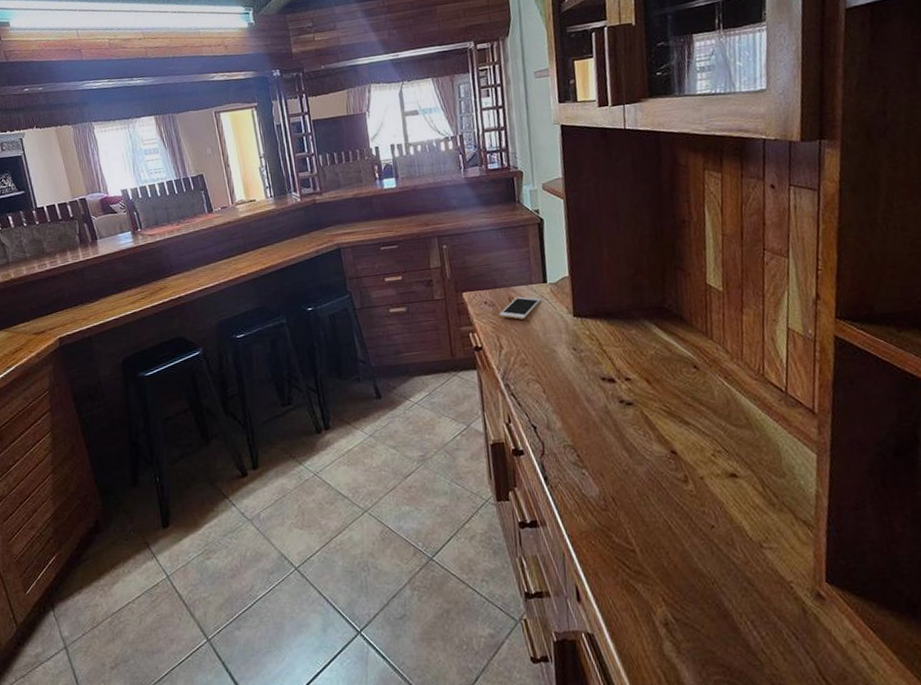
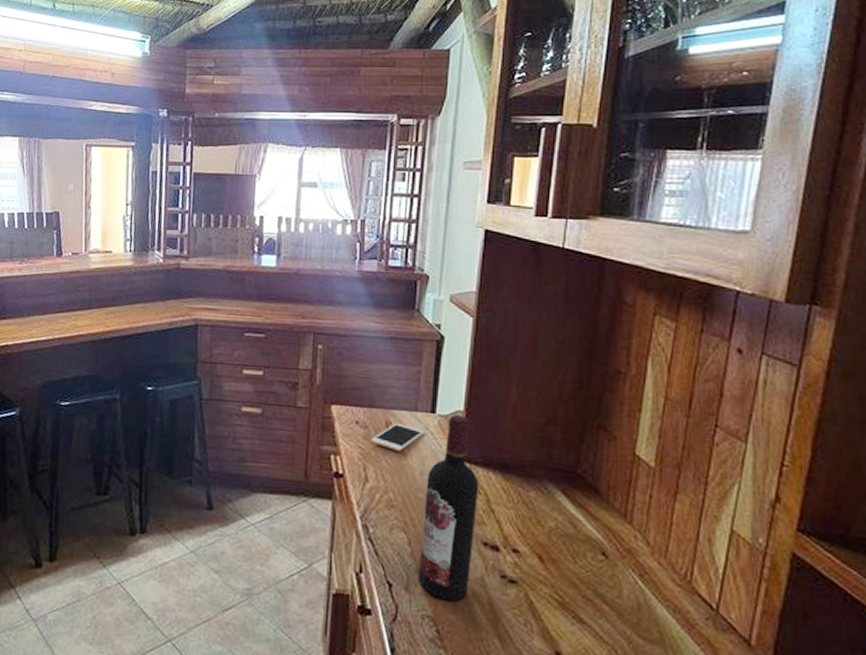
wine bottle: none [549,280,597,430] -> present [418,415,479,601]

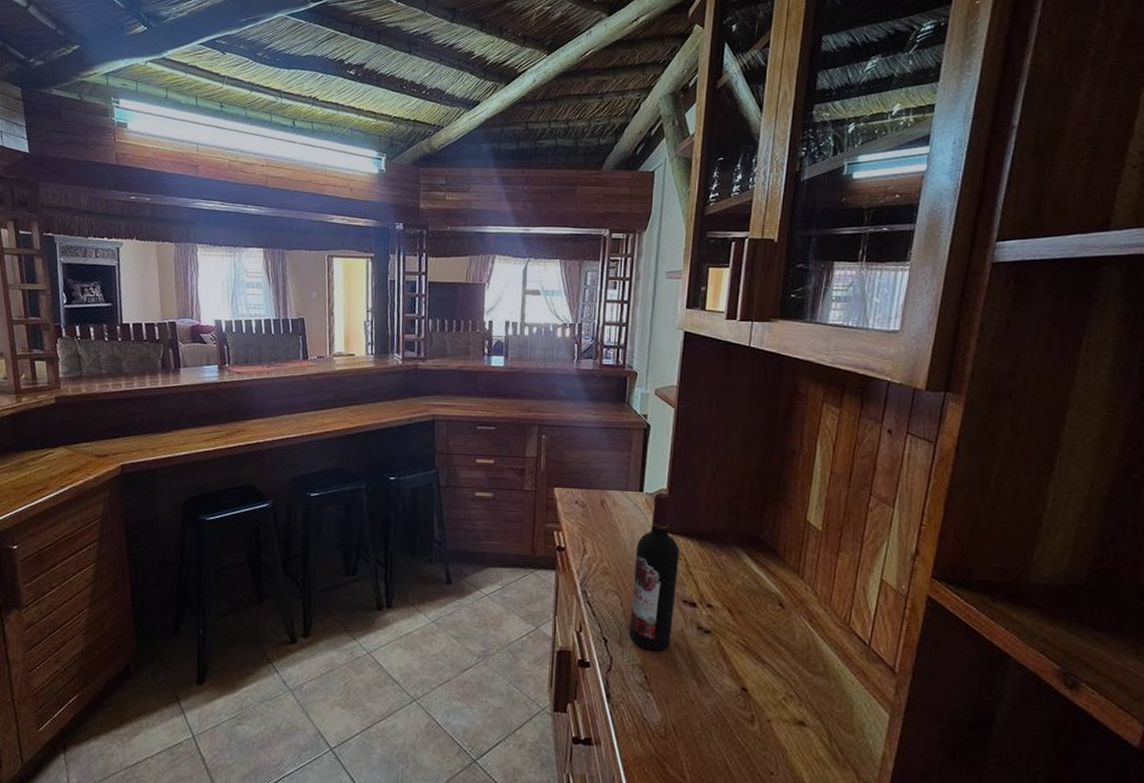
cell phone: present [370,422,425,451] -> none [588,501,634,526]

